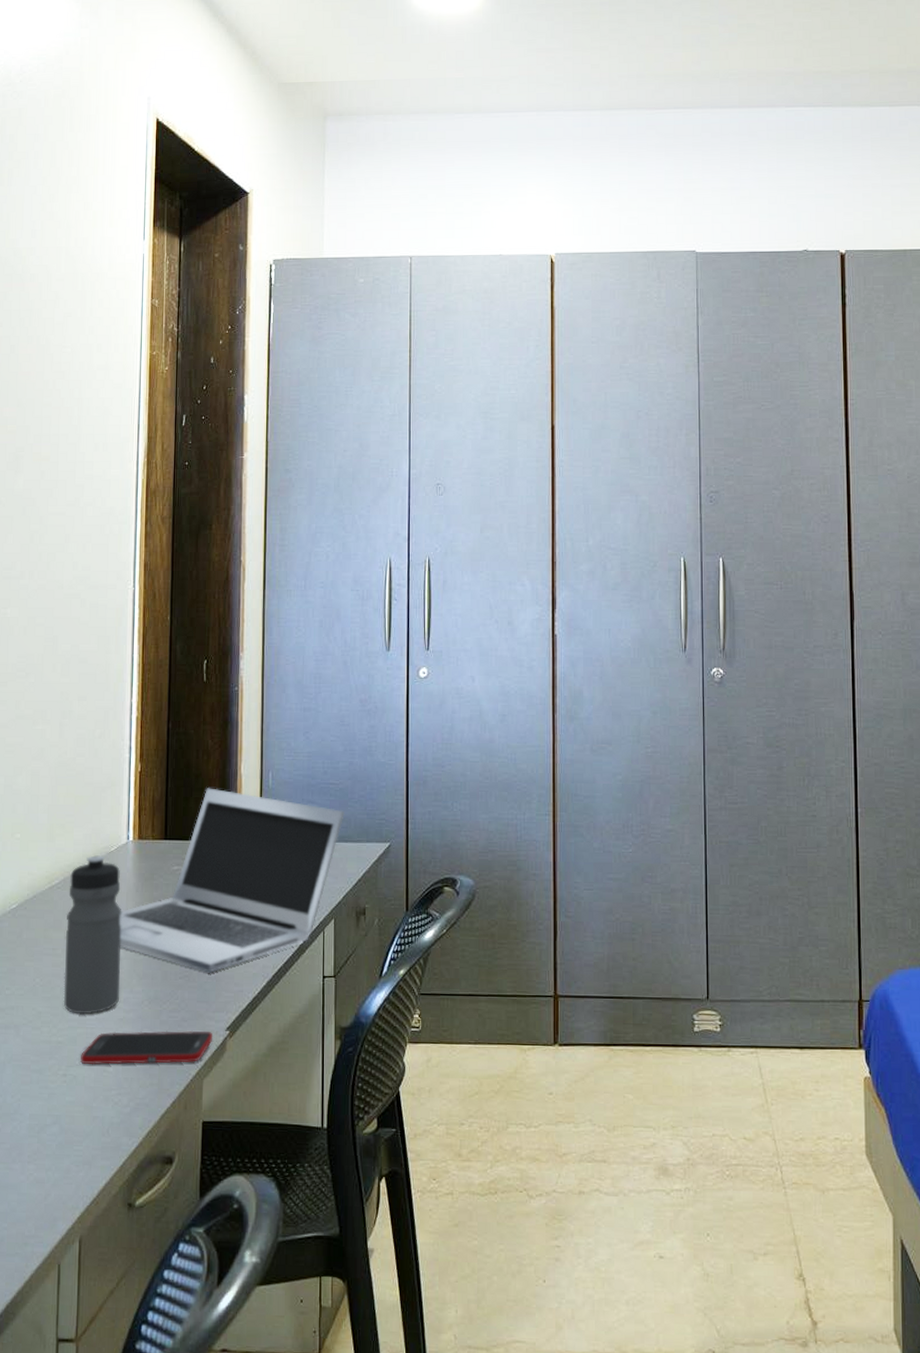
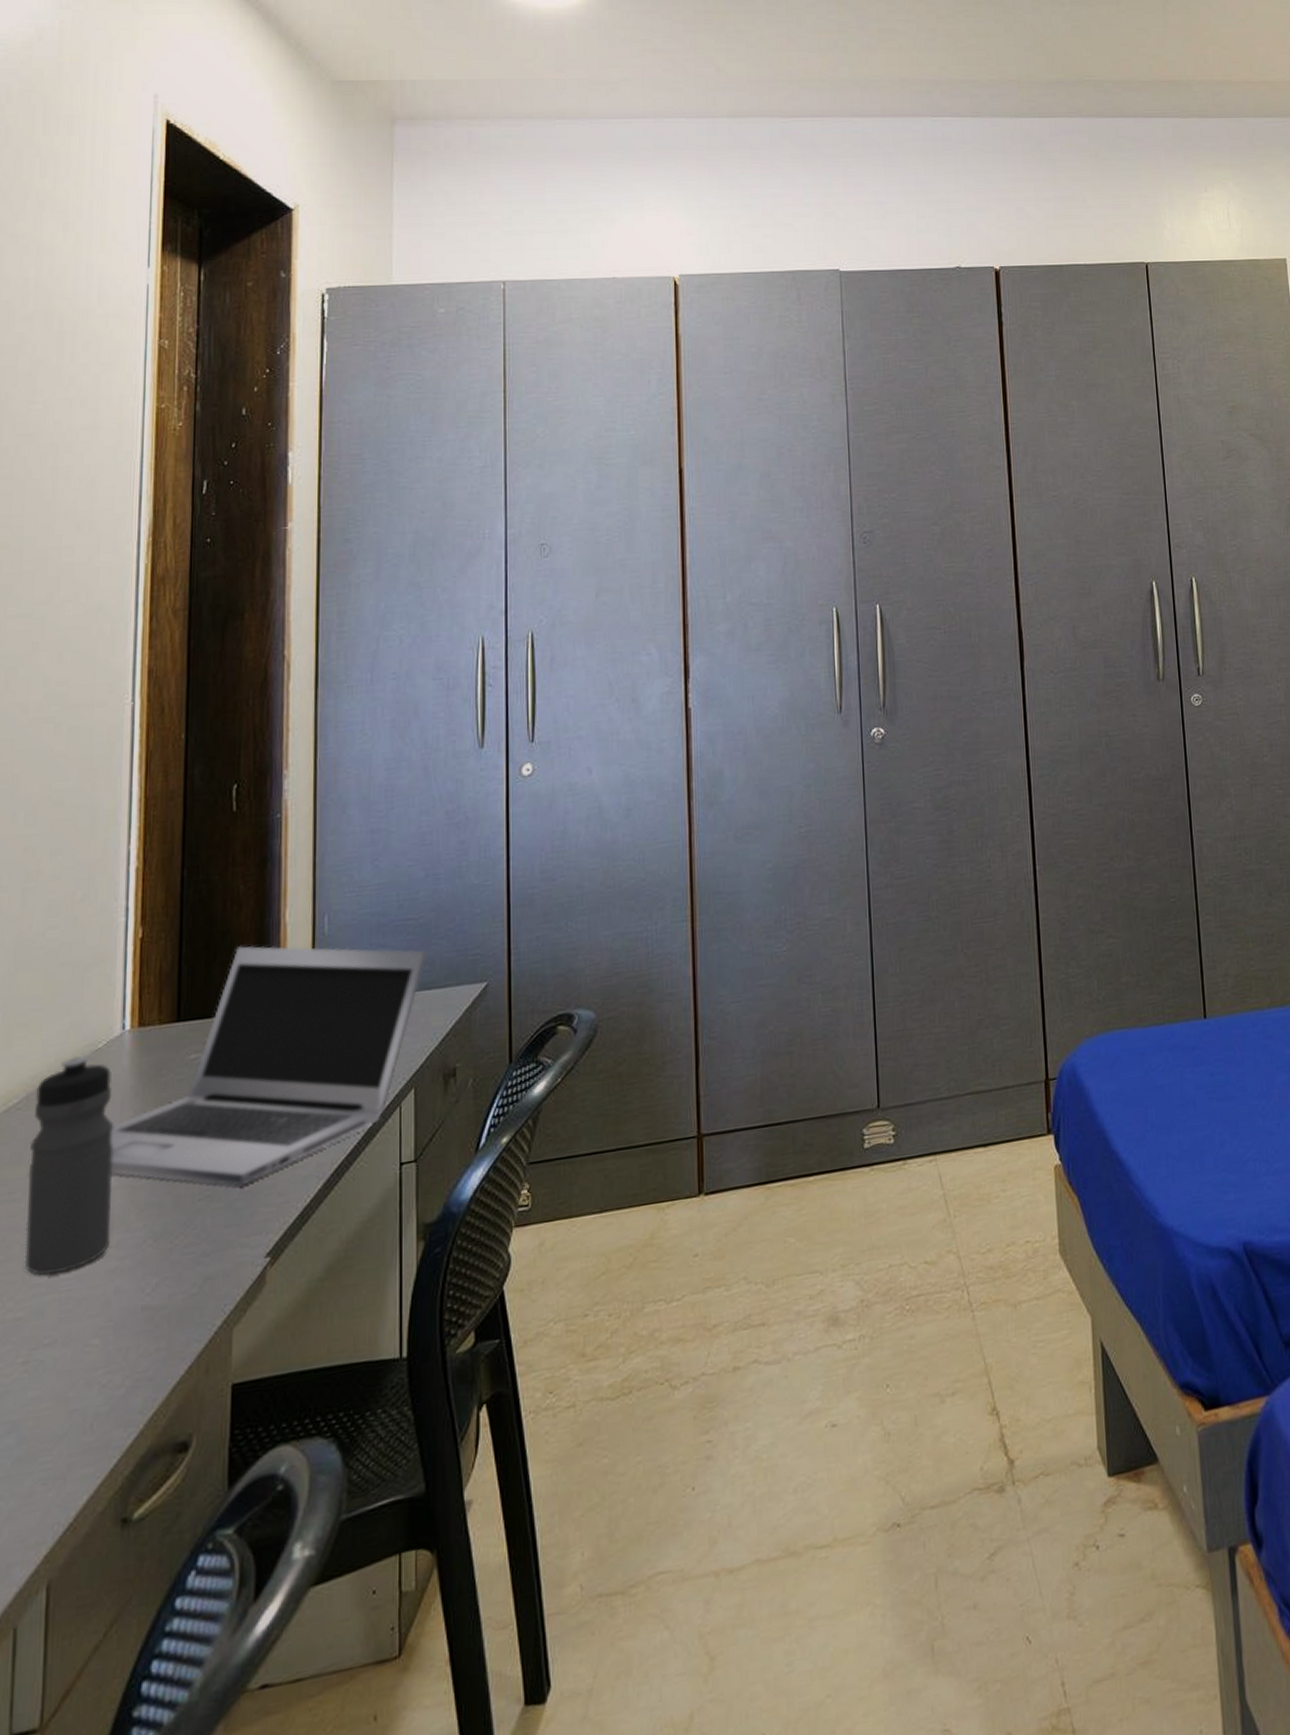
cell phone: present [81,1030,213,1065] -> none [50,1263,248,1342]

